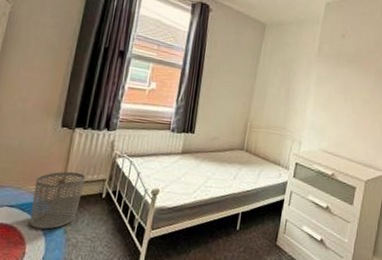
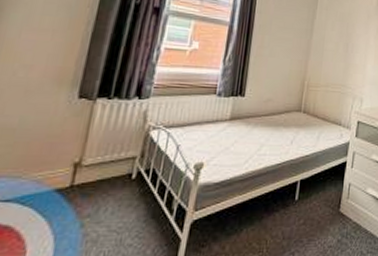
waste bin: present [30,171,86,229] -> none [33,151,110,225]

